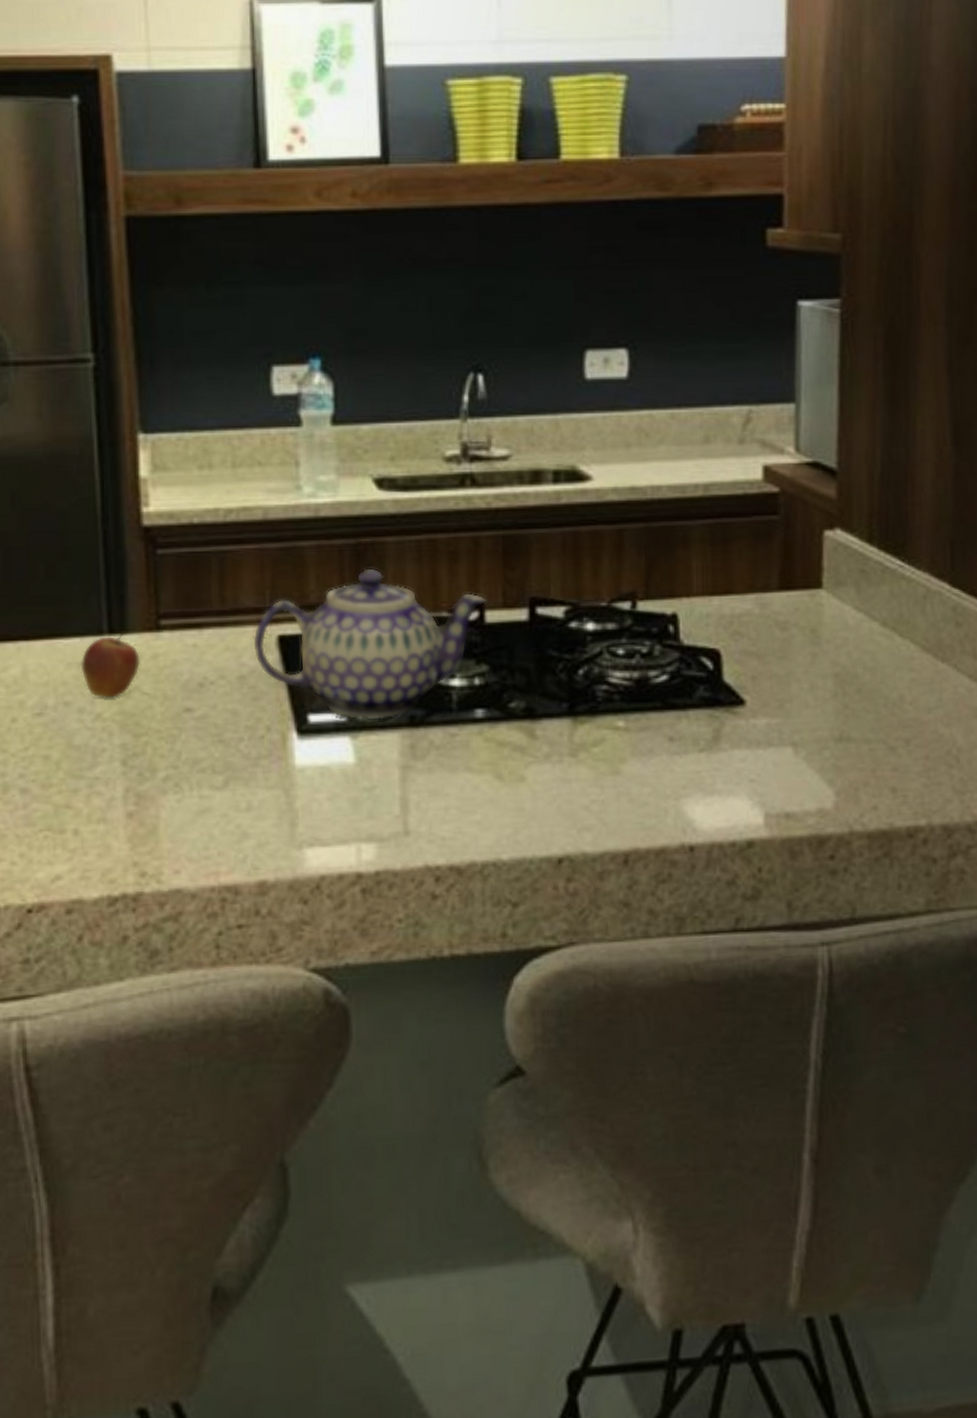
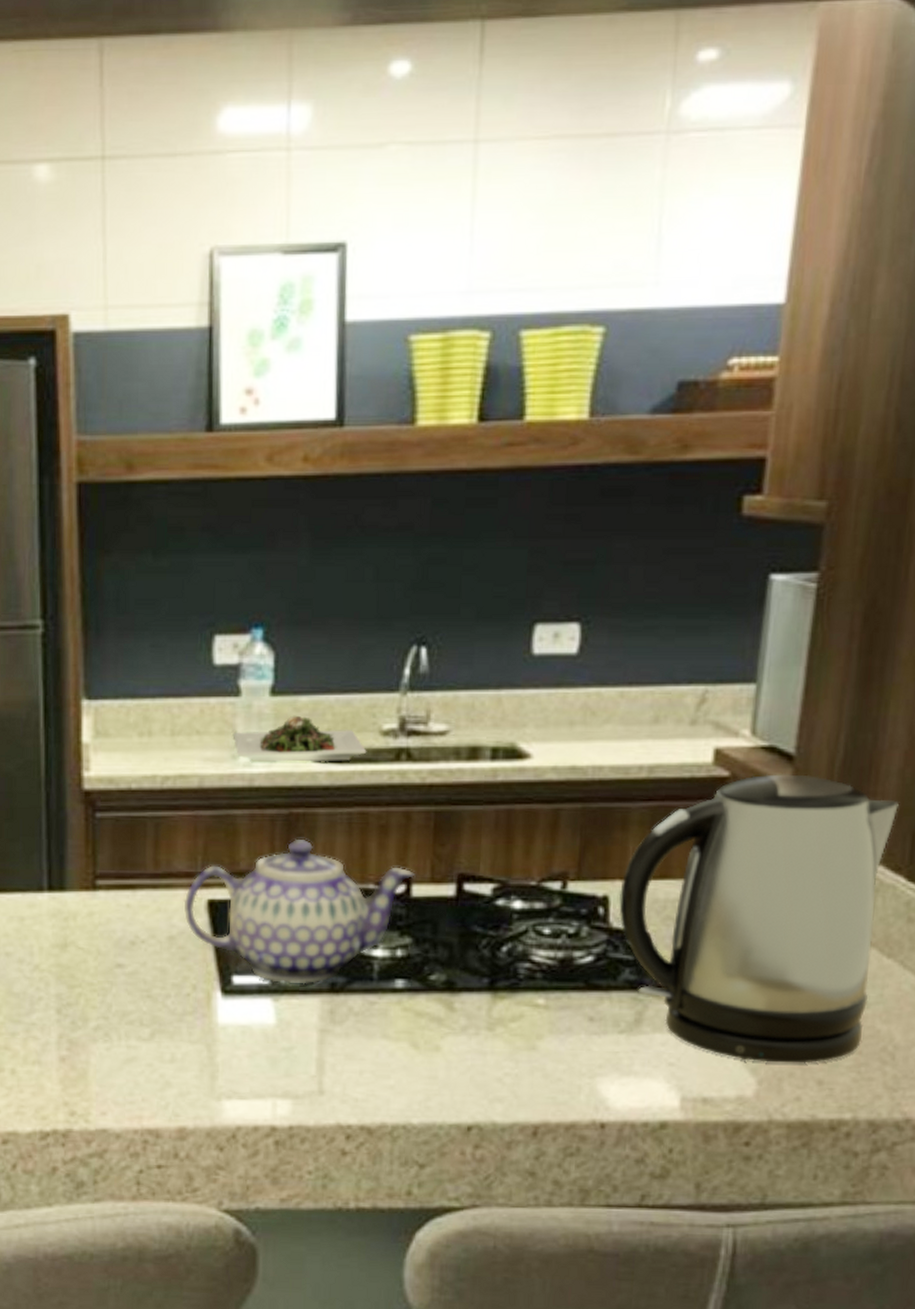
fruit: present [80,631,140,698] -> none [21,889,76,951]
salad: none [296,444,432,493] -> present [234,715,367,763]
kettle: none [688,488,935,773] -> present [619,774,899,1063]

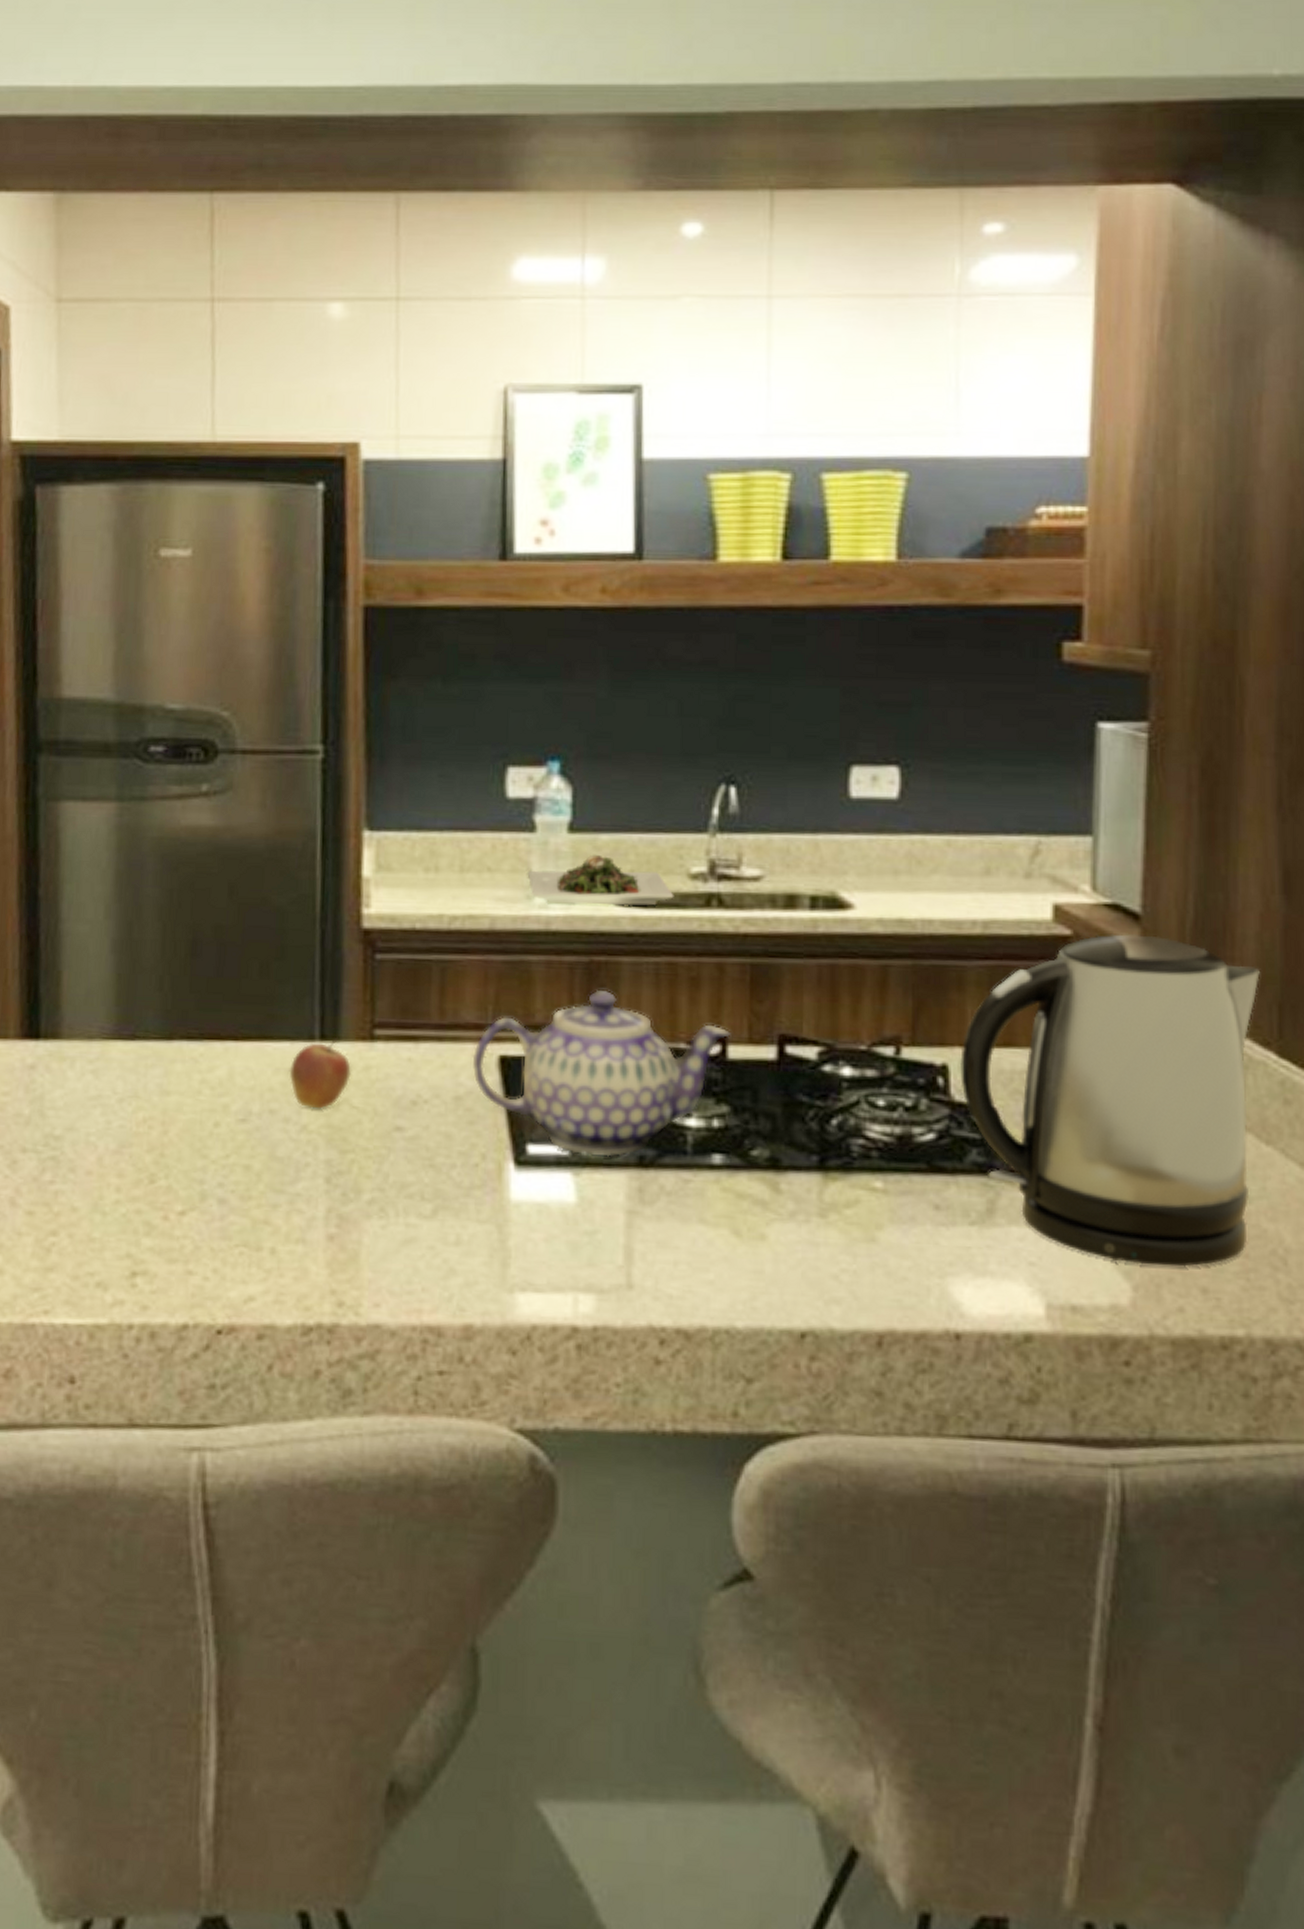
fruit: none [21,889,76,951] -> present [289,1038,351,1109]

